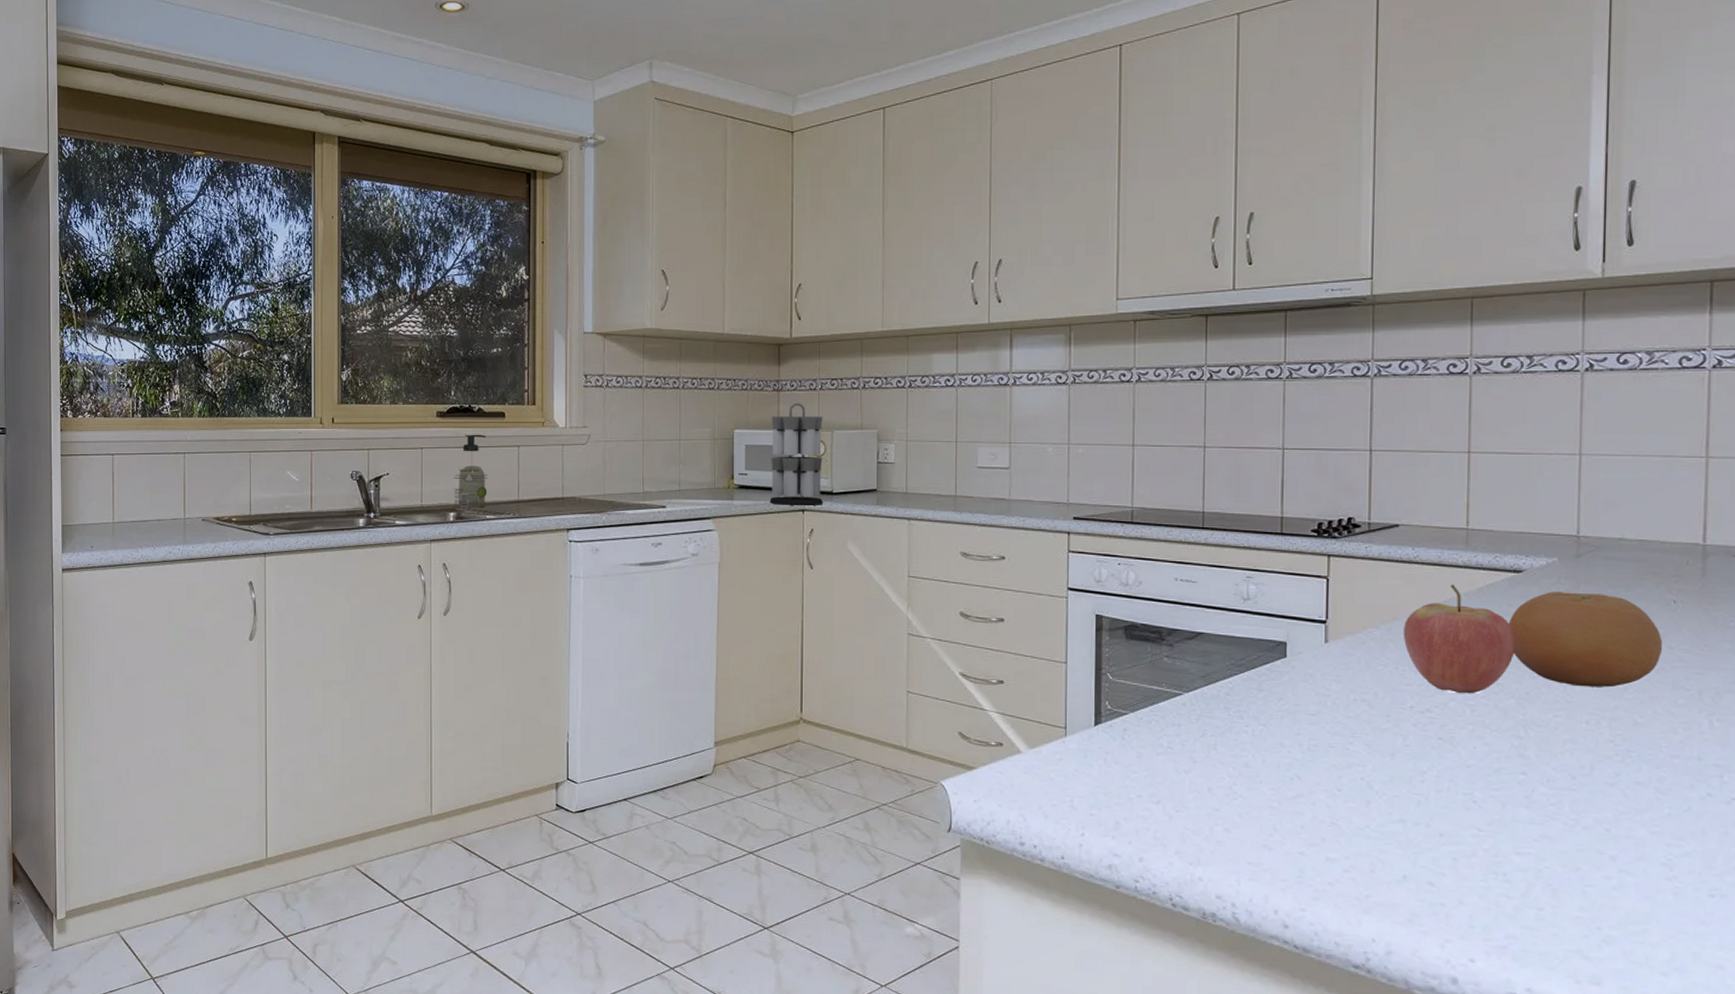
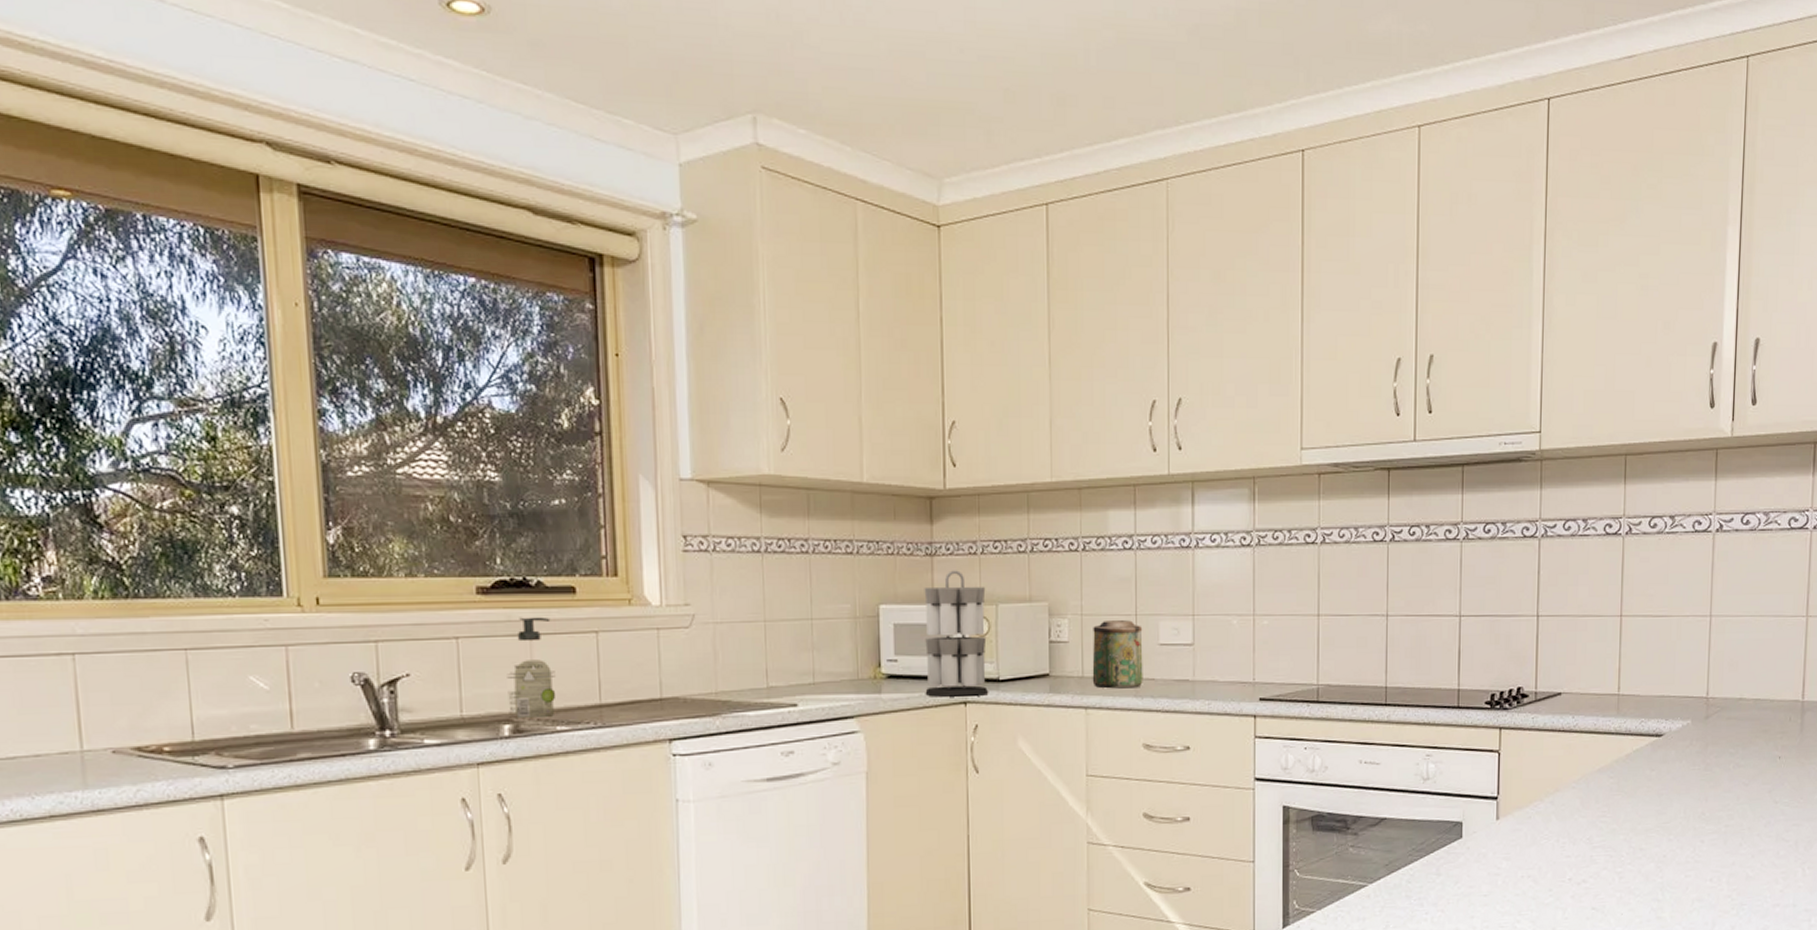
canister: none [915,446,962,504] -> present [1092,620,1143,689]
fruit: present [1402,584,1517,694] -> none [1563,752,1657,862]
fruit: present [1508,592,1662,688] -> none [1650,753,1769,846]

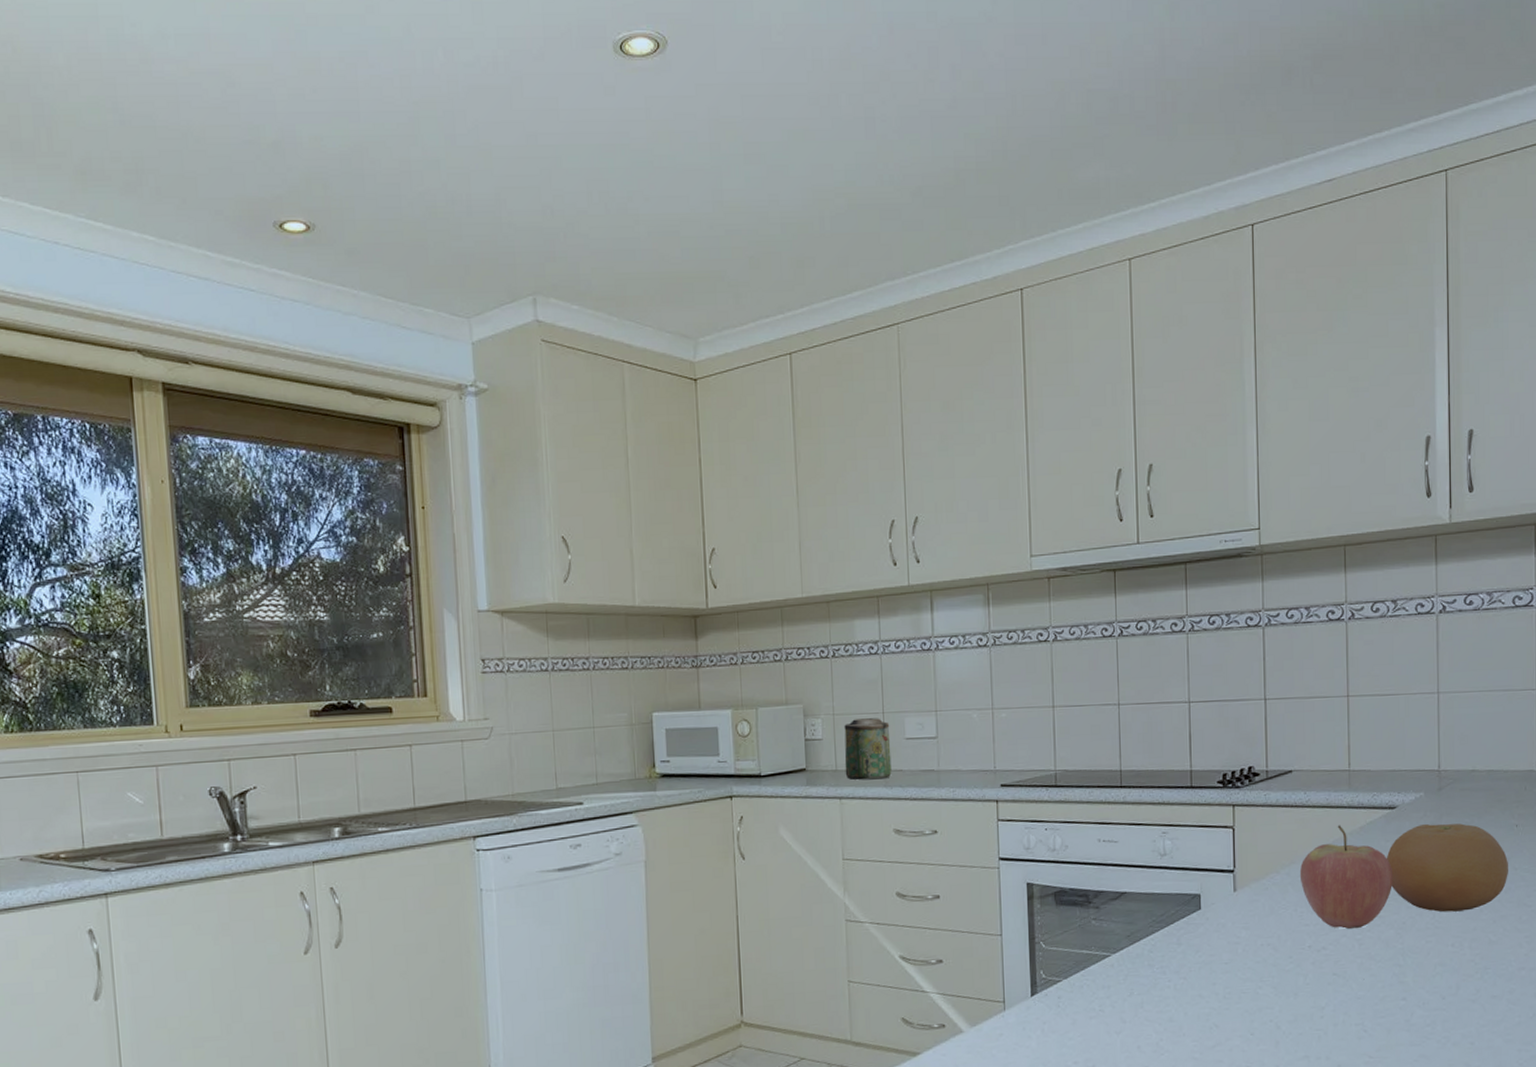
soap dispenser: present [507,616,556,719] -> none [336,734,378,823]
spice rack: present [924,570,988,697] -> none [691,679,751,793]
fruit: none [1563,752,1657,862] -> present [1299,825,1394,930]
fruit: none [1650,753,1769,846] -> present [1386,823,1508,912]

